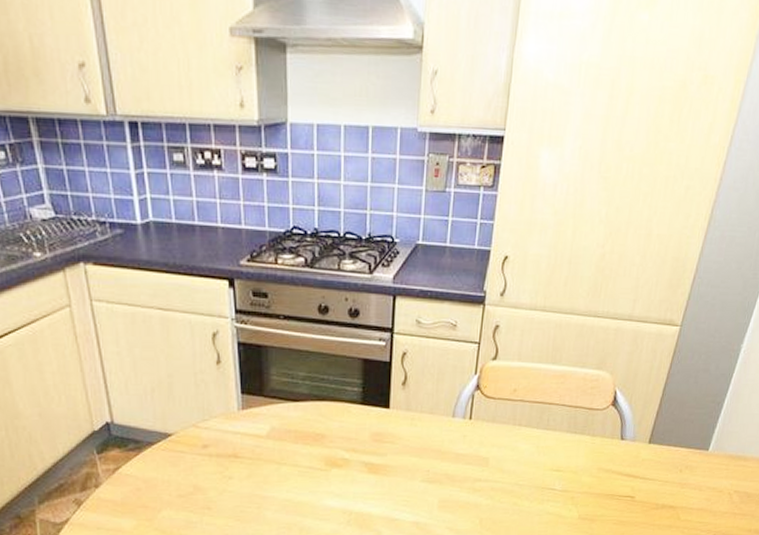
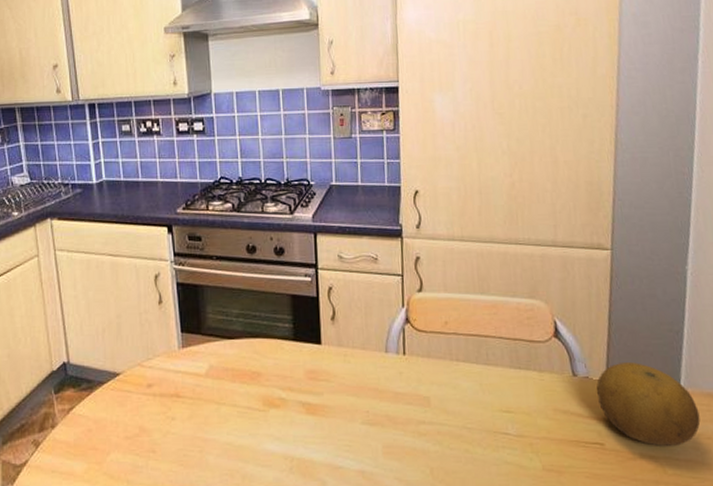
fruit: none [638,429,719,498] -> present [596,362,701,446]

